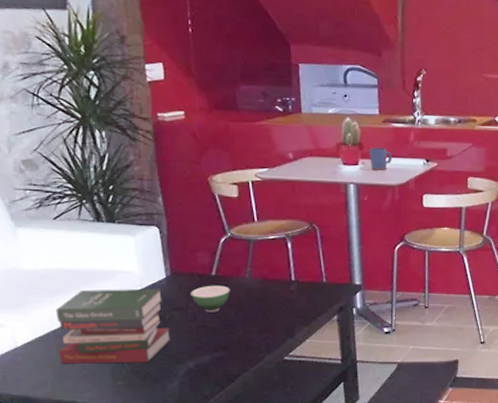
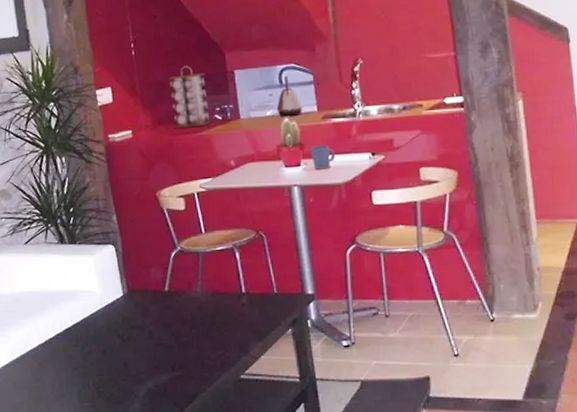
books: present [55,288,172,364] -> none [29,307,131,385]
bowl: present [189,285,231,313] -> none [145,301,184,330]
spice rack: none [228,52,270,117] -> present [168,65,210,130]
kettle: none [339,76,366,117] -> present [276,75,303,118]

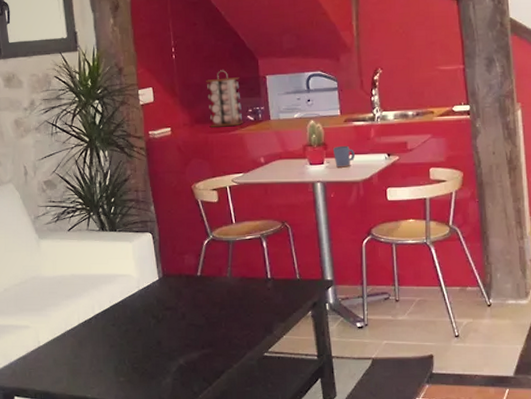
kettle: present [276,75,303,118] -> none [303,81,328,120]

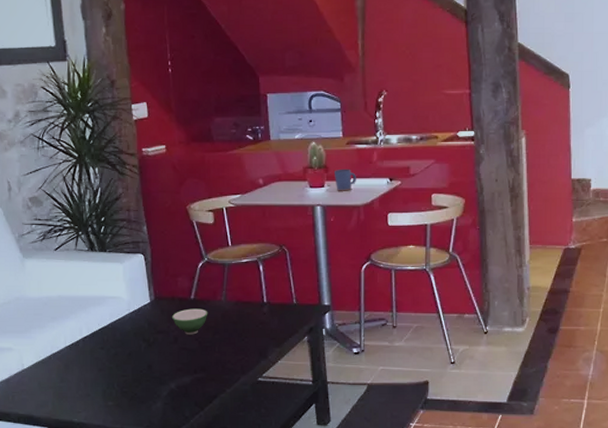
bowl: none [179,285,214,311] -> present [171,308,208,335]
spice rack: present [206,70,243,128] -> none [203,86,242,147]

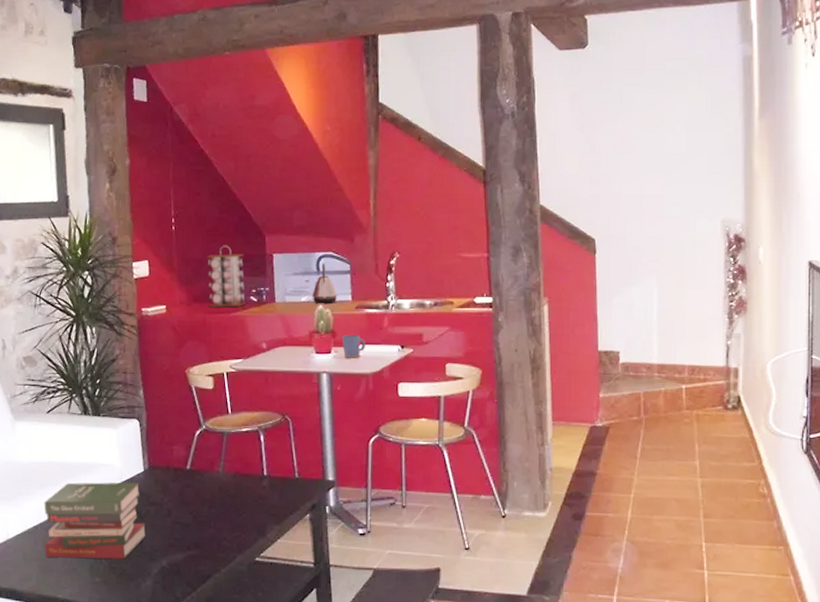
books: none [56,313,155,385] -> present [44,482,147,559]
bowl: present [171,308,208,335] -> none [165,479,205,508]
spice rack: none [203,86,242,147] -> present [207,245,245,309]
kettle: none [305,101,330,141] -> present [312,263,338,304]

